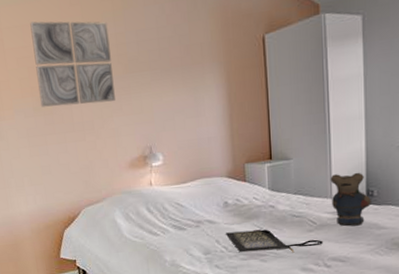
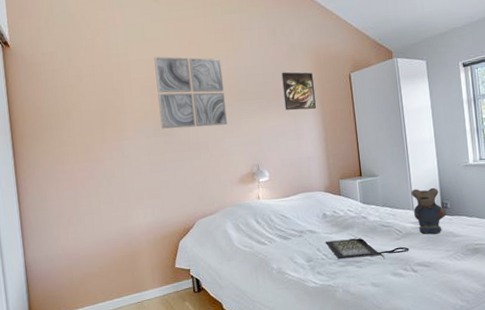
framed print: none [180,35,220,83] -> present [281,72,316,111]

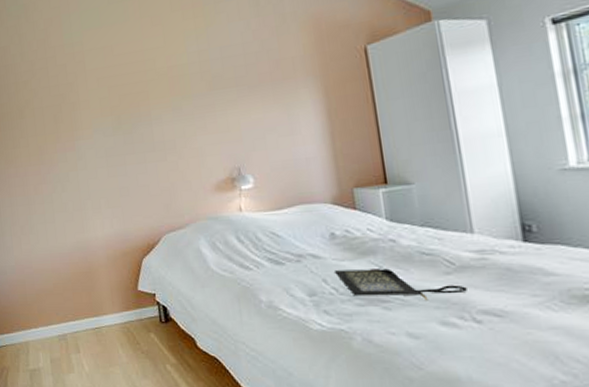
wall art: present [154,56,227,129] -> none [111,40,199,126]
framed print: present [281,72,316,111] -> none [268,48,317,99]
teddy bear: present [411,187,446,235] -> none [467,201,530,270]

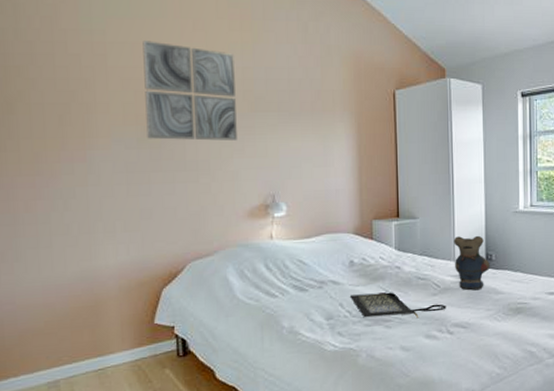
wall art: none [111,40,199,126] -> present [142,40,237,141]
teddy bear: none [467,201,530,270] -> present [453,235,490,291]

